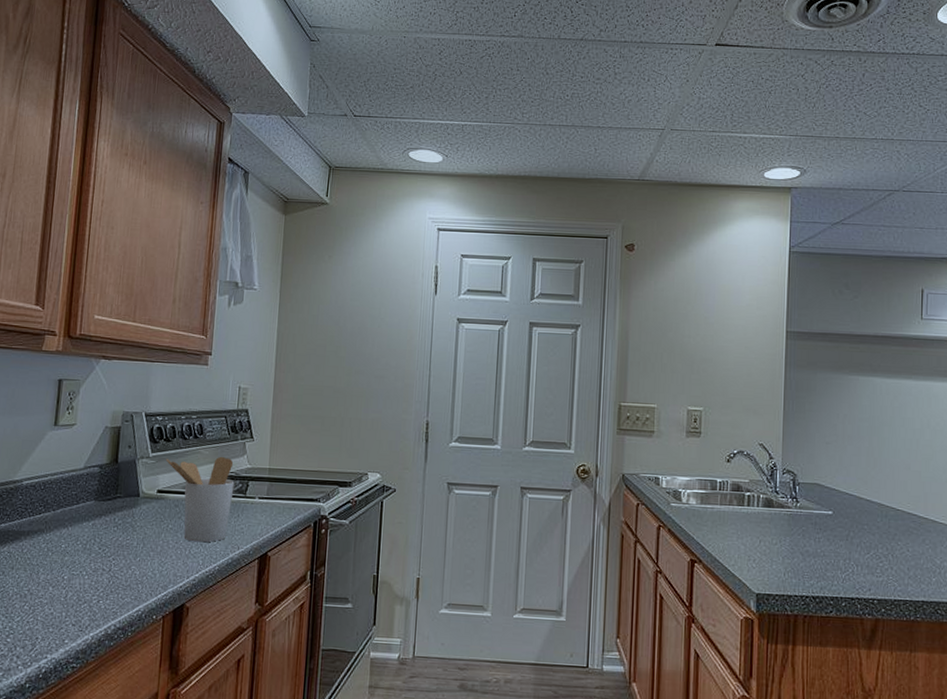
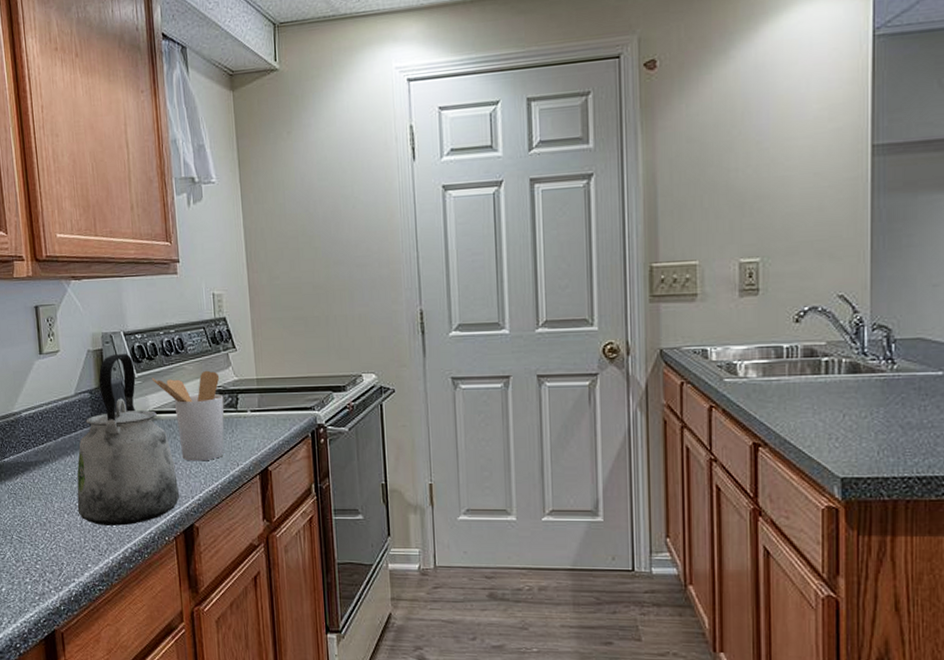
kettle: none [64,433,175,602] -> present [77,354,180,526]

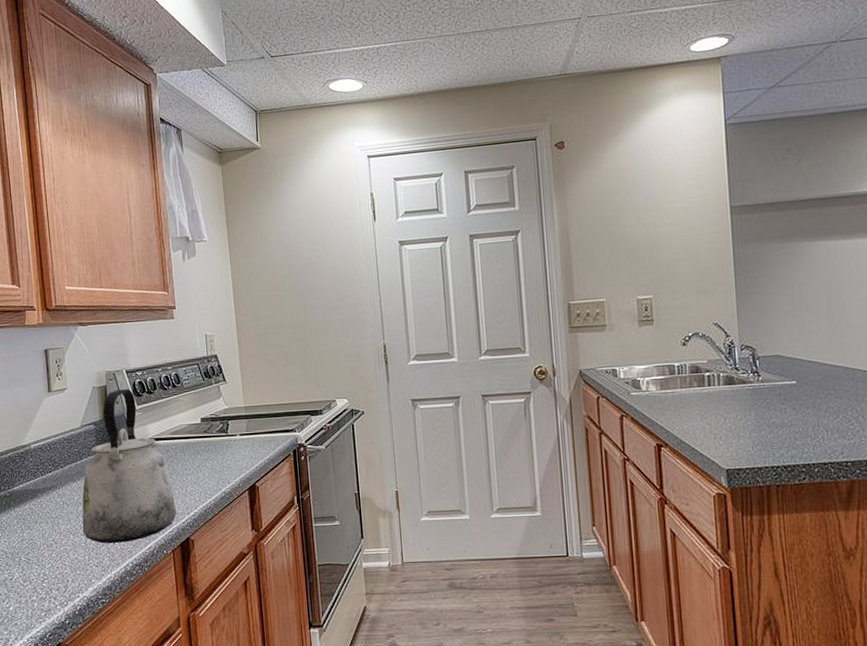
utensil holder: present [151,370,225,461] -> none [151,401,217,482]

